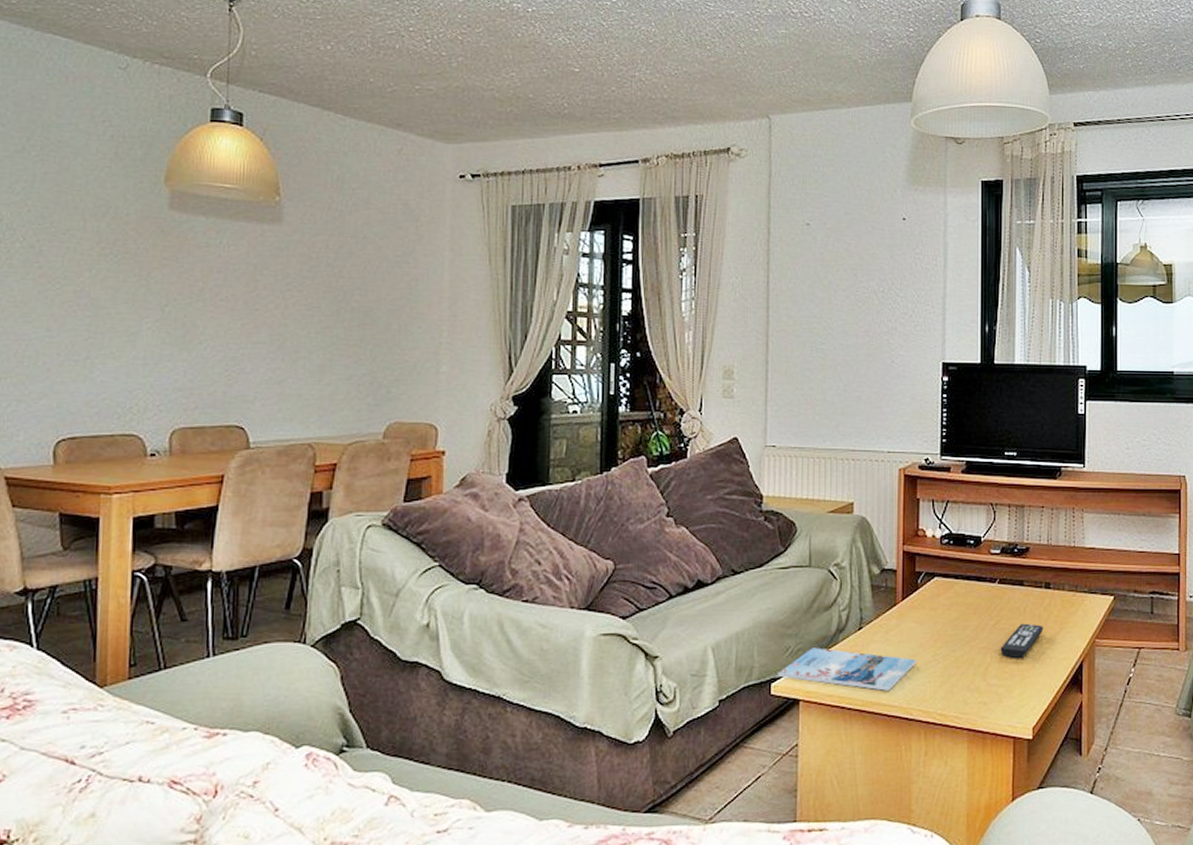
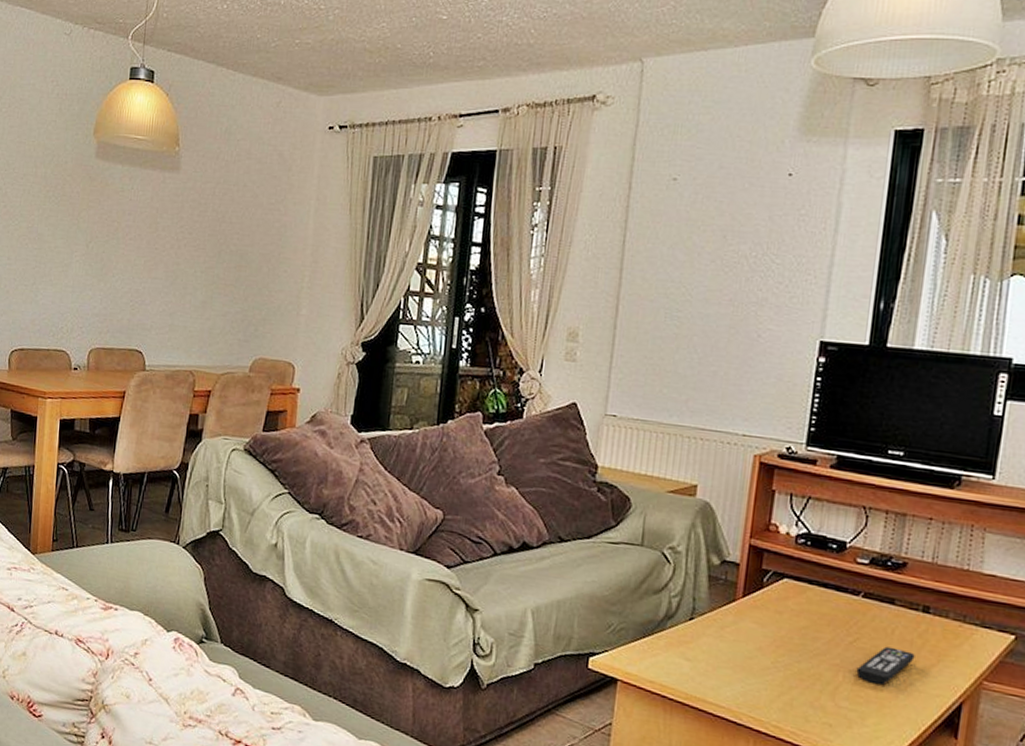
magazine: present [777,647,916,691] -> none [596,629,752,690]

